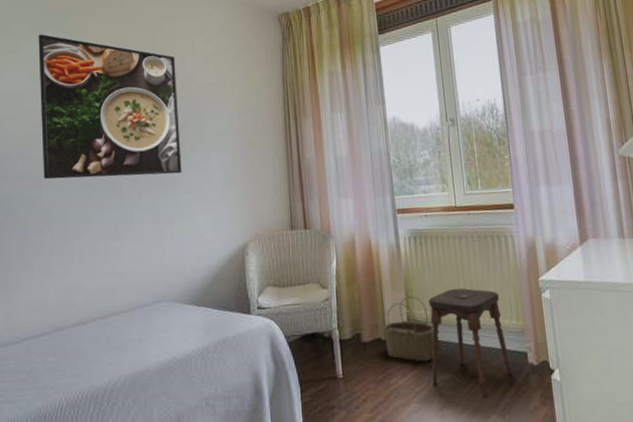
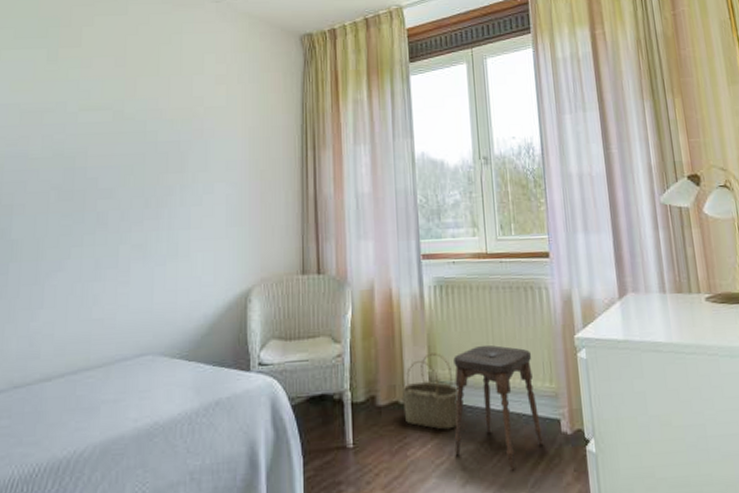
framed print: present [38,34,182,180] -> none [15,41,182,208]

